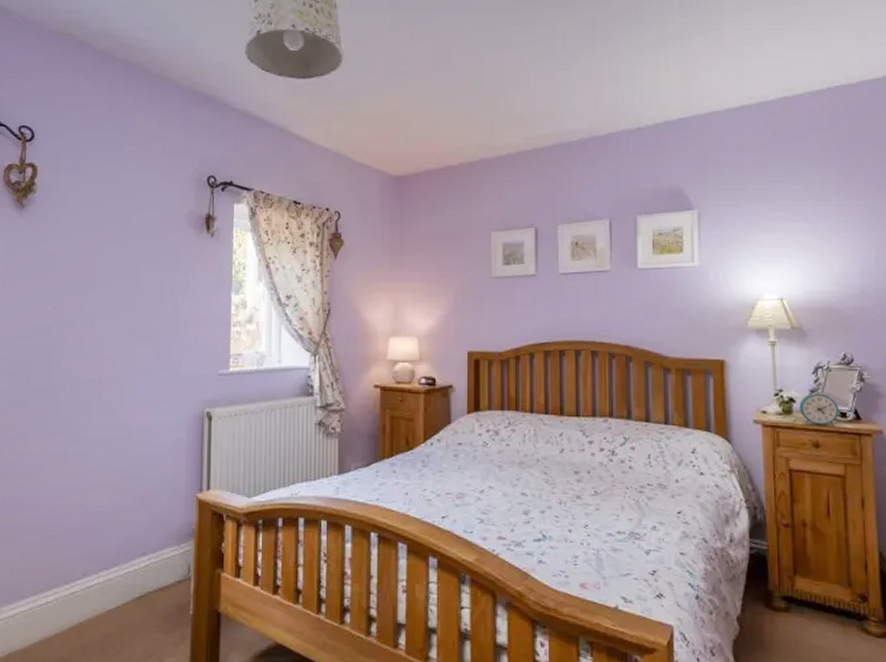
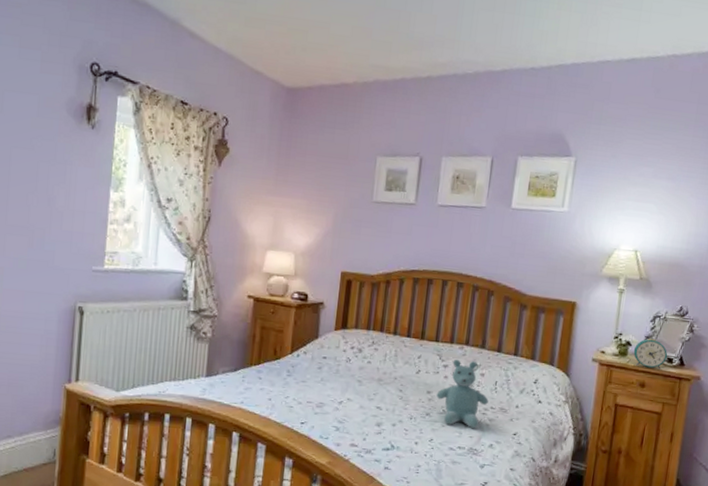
stuffed bear: none [585,433,644,509] -> present [436,359,489,428]

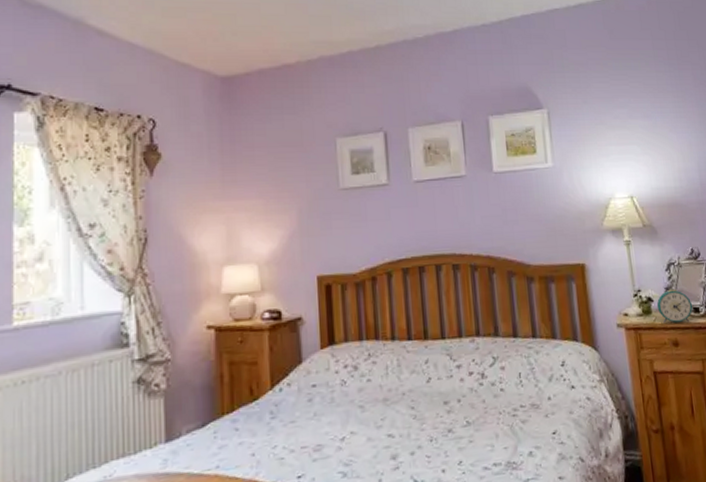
stuffed bear: present [436,359,489,428] -> none [455,354,516,439]

